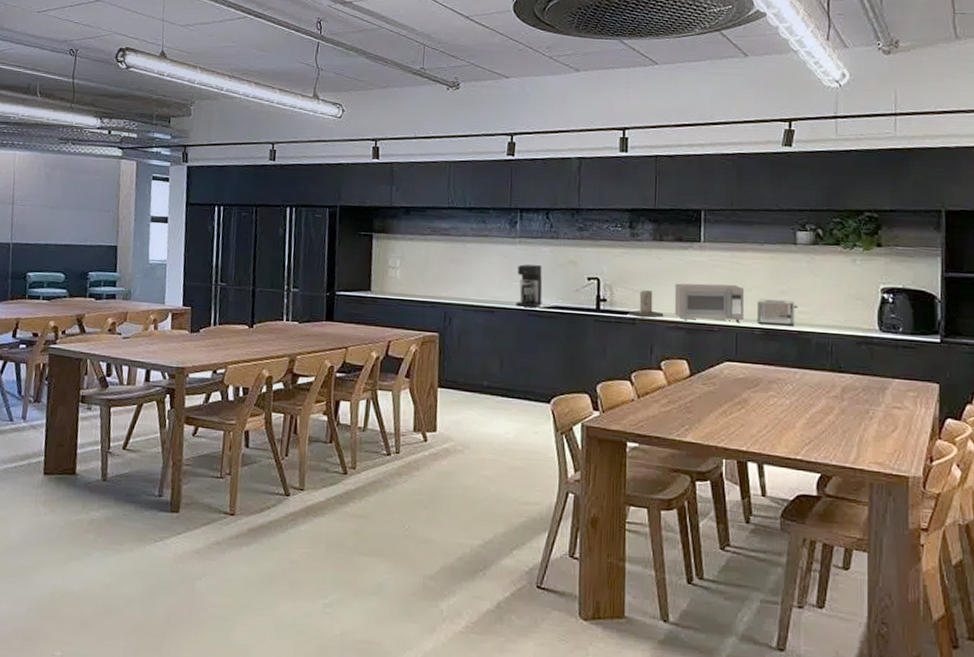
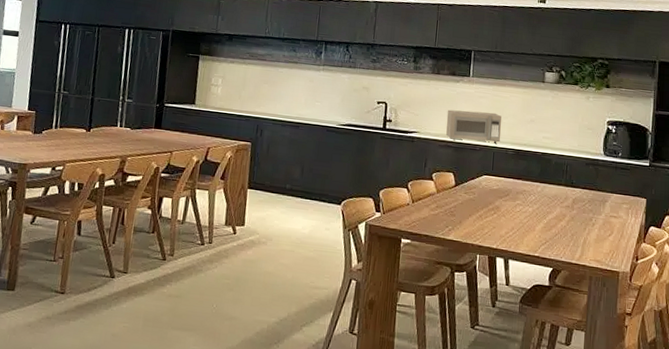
coffee maker: present [516,264,543,308] -> none [317,88,341,125]
paper towel roll: present [629,290,664,318] -> none [409,114,437,137]
toaster: present [756,298,798,327] -> none [510,125,543,149]

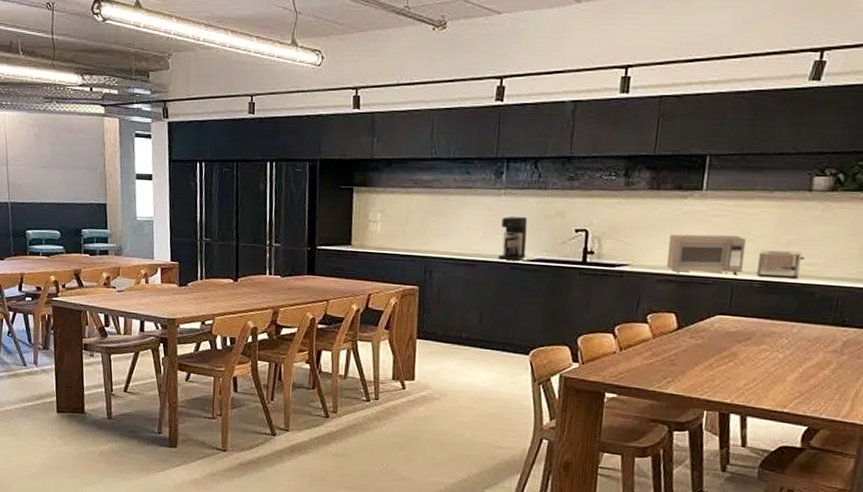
coffee maker: none [317,88,341,125] -> present [498,216,528,262]
toaster: none [510,125,543,149] -> present [756,250,805,280]

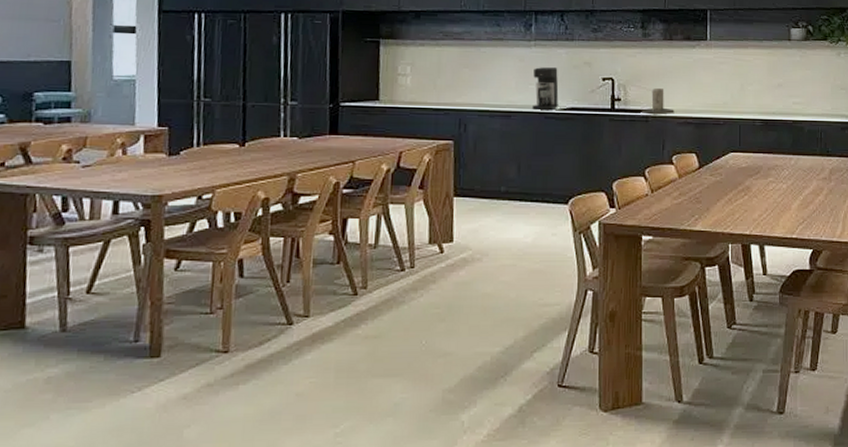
paper towel roll: none [617,242,655,271] -> present [642,88,674,115]
microwave: present [667,234,746,274] -> none [684,79,747,116]
toaster: present [756,250,805,280] -> none [757,92,792,117]

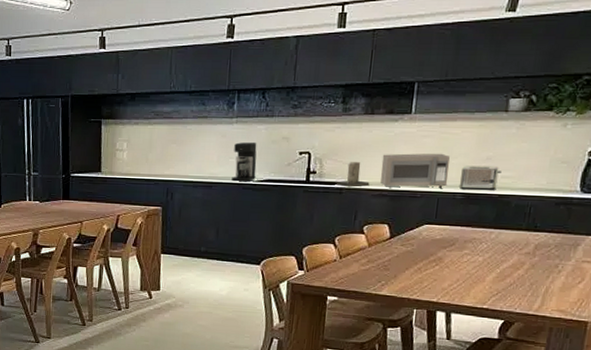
microwave: none [684,79,747,116] -> present [381,153,450,189]
toaster: none [757,92,792,117] -> present [459,165,502,191]

